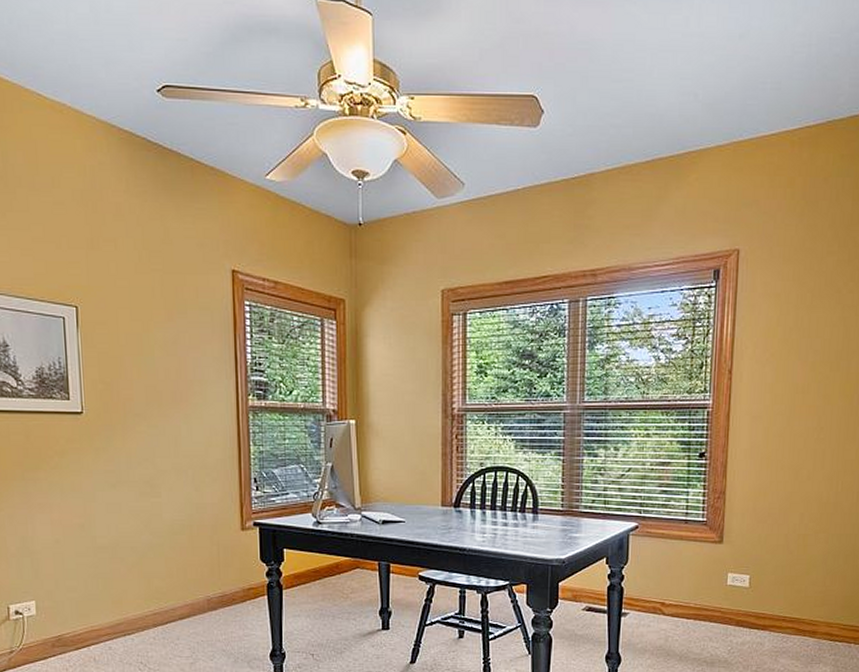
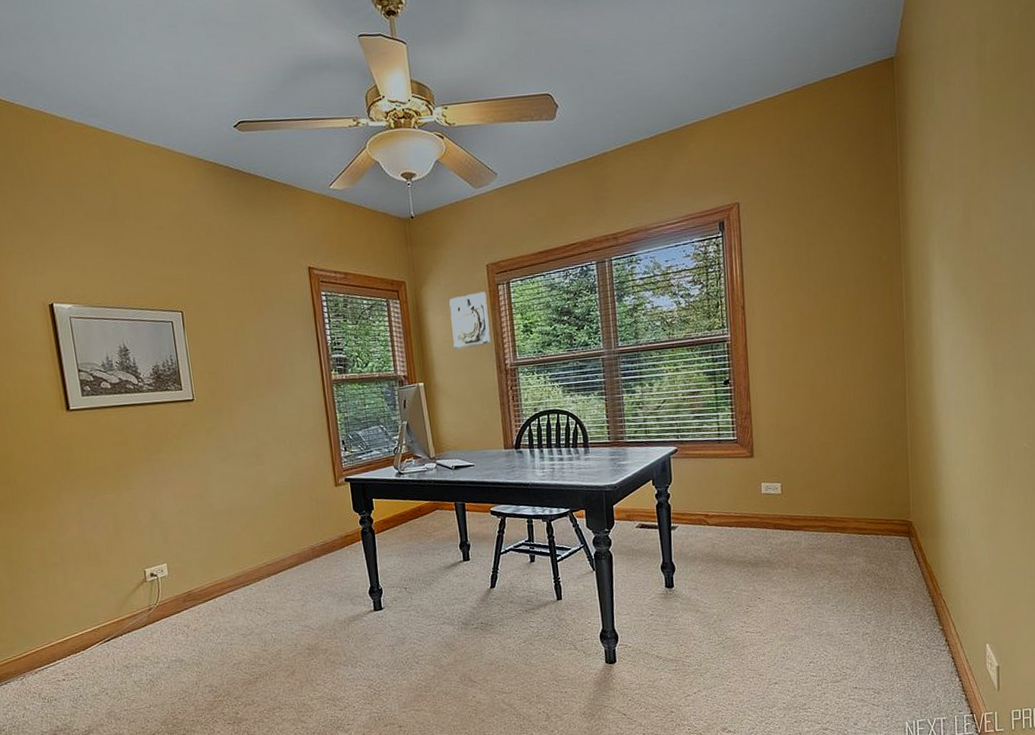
wall sculpture: none [393,321,438,386] -> present [449,292,491,350]

